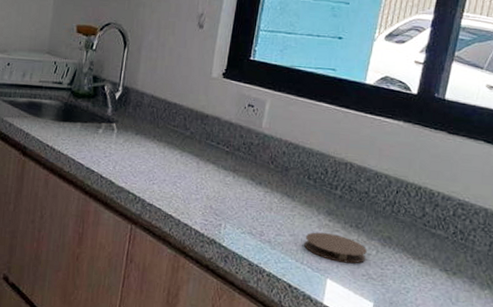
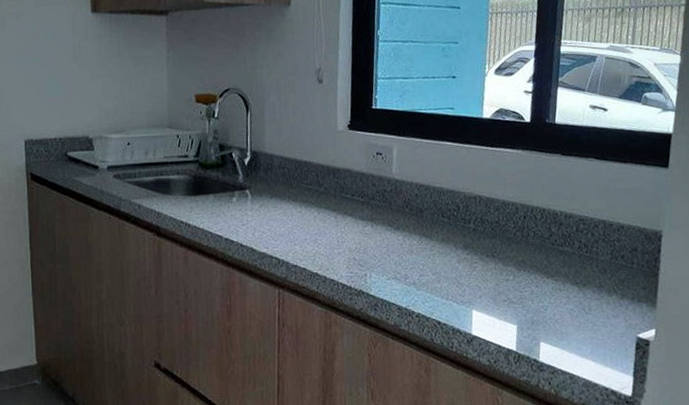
coaster: present [304,232,368,264] -> none [447,266,506,292]

